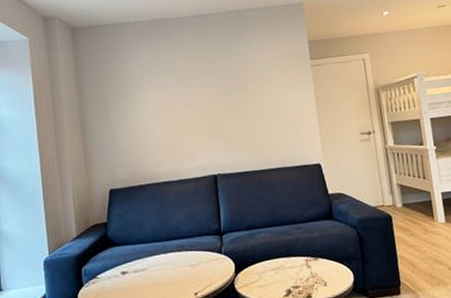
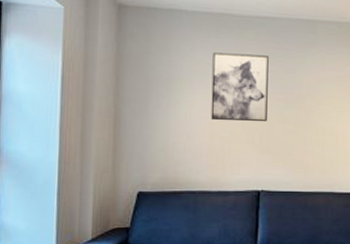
wall art: none [157,49,214,116] -> present [211,52,269,122]

